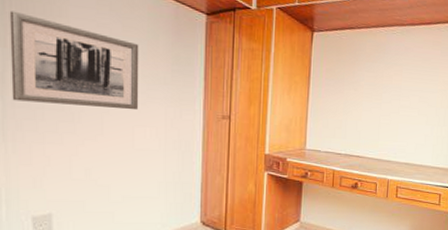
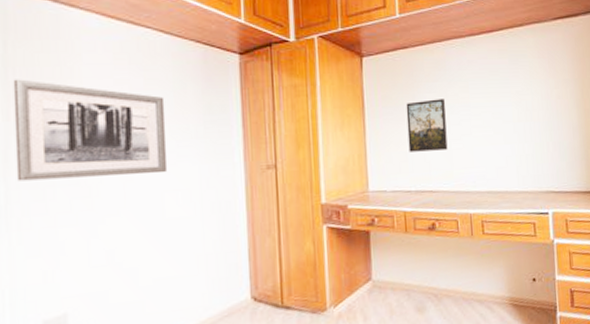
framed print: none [343,77,380,123] -> present [406,99,448,152]

